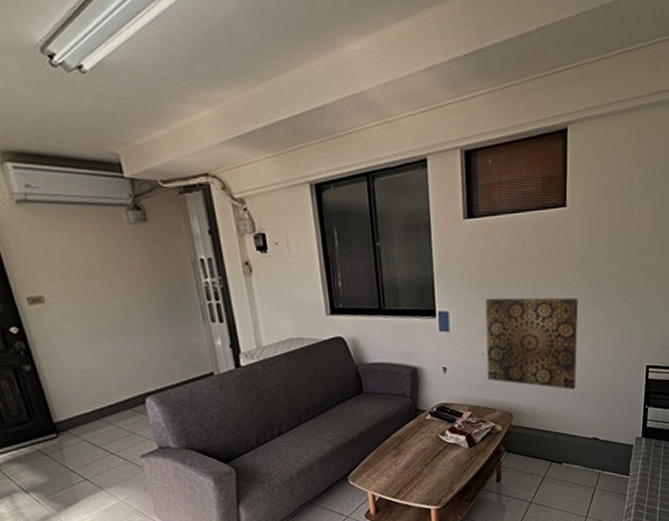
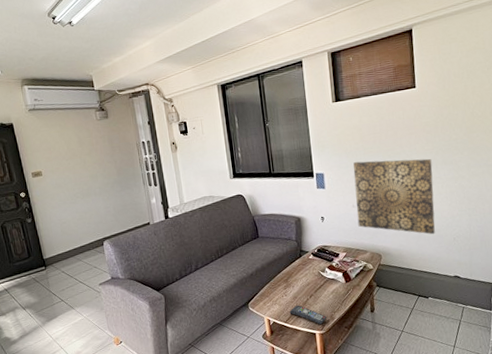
remote control: none [399,476,445,498] -> present [289,305,327,324]

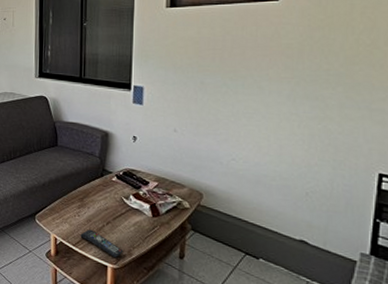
wall art: present [353,158,435,235] -> none [178,80,289,184]

